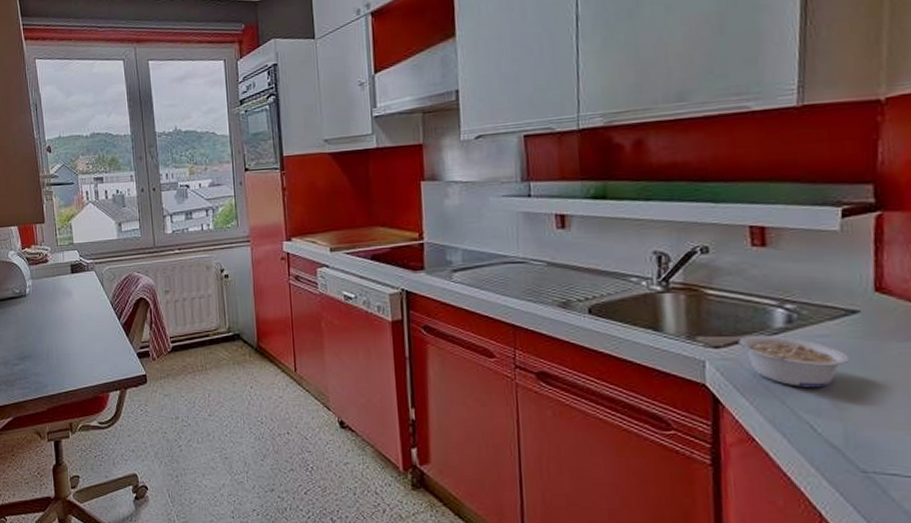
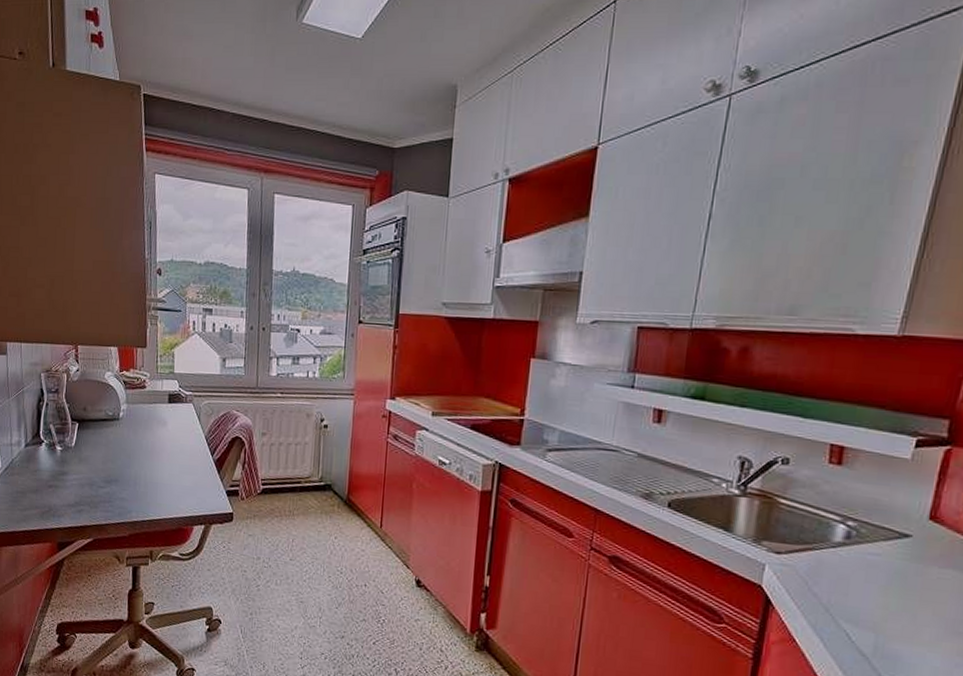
legume: present [738,334,849,388] -> none [798,545,893,601]

